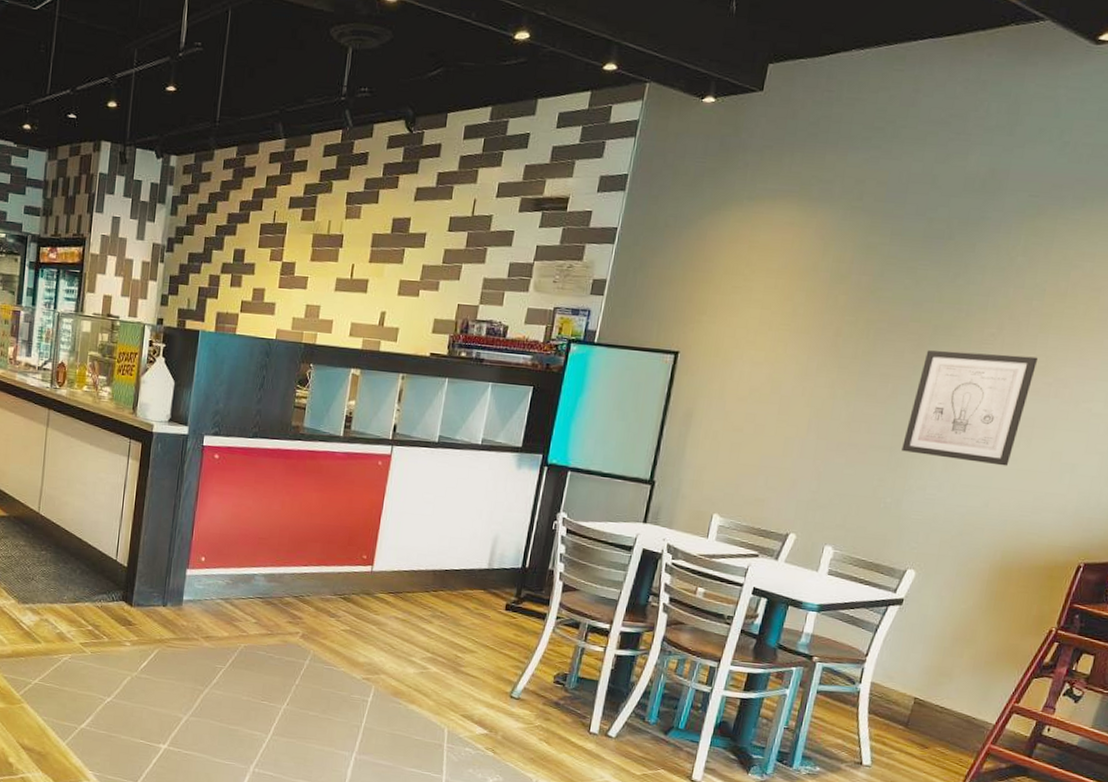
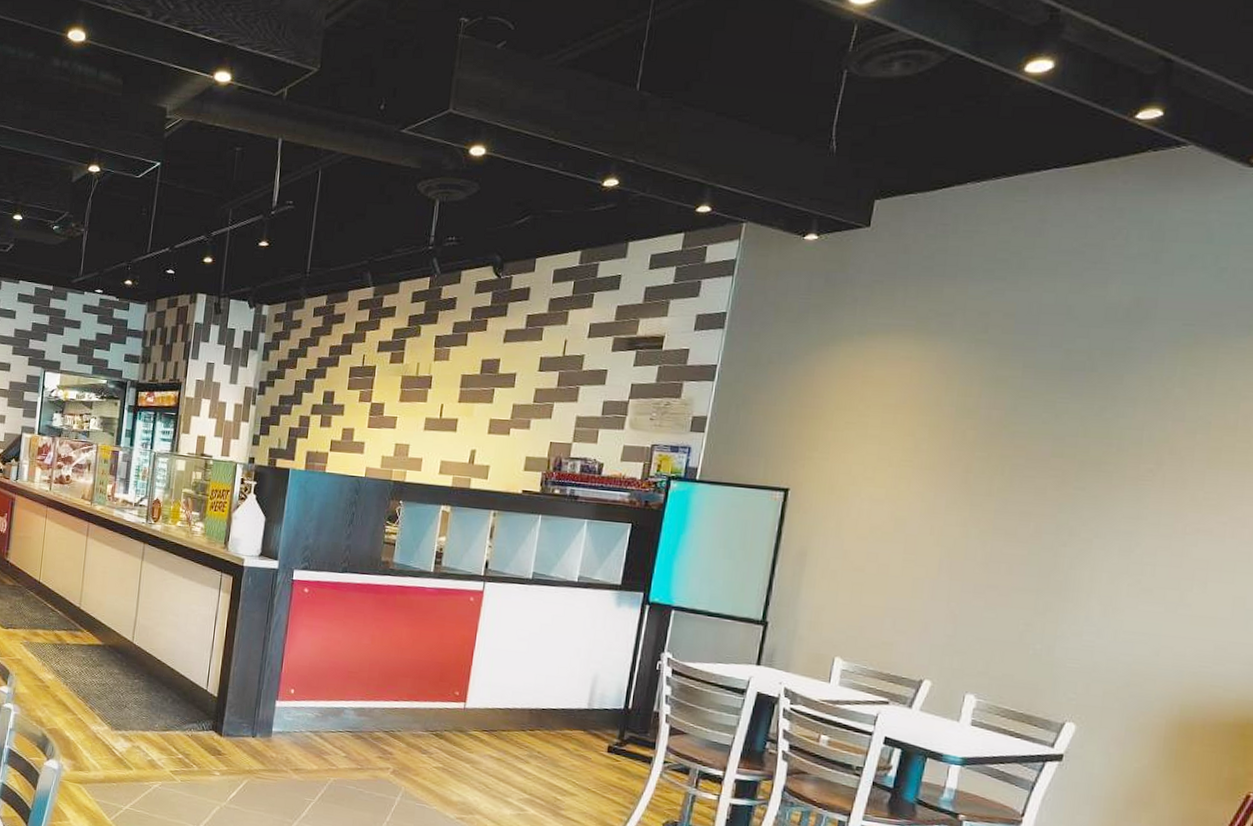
wall art: present [901,350,1039,466] -> none [1050,487,1208,612]

